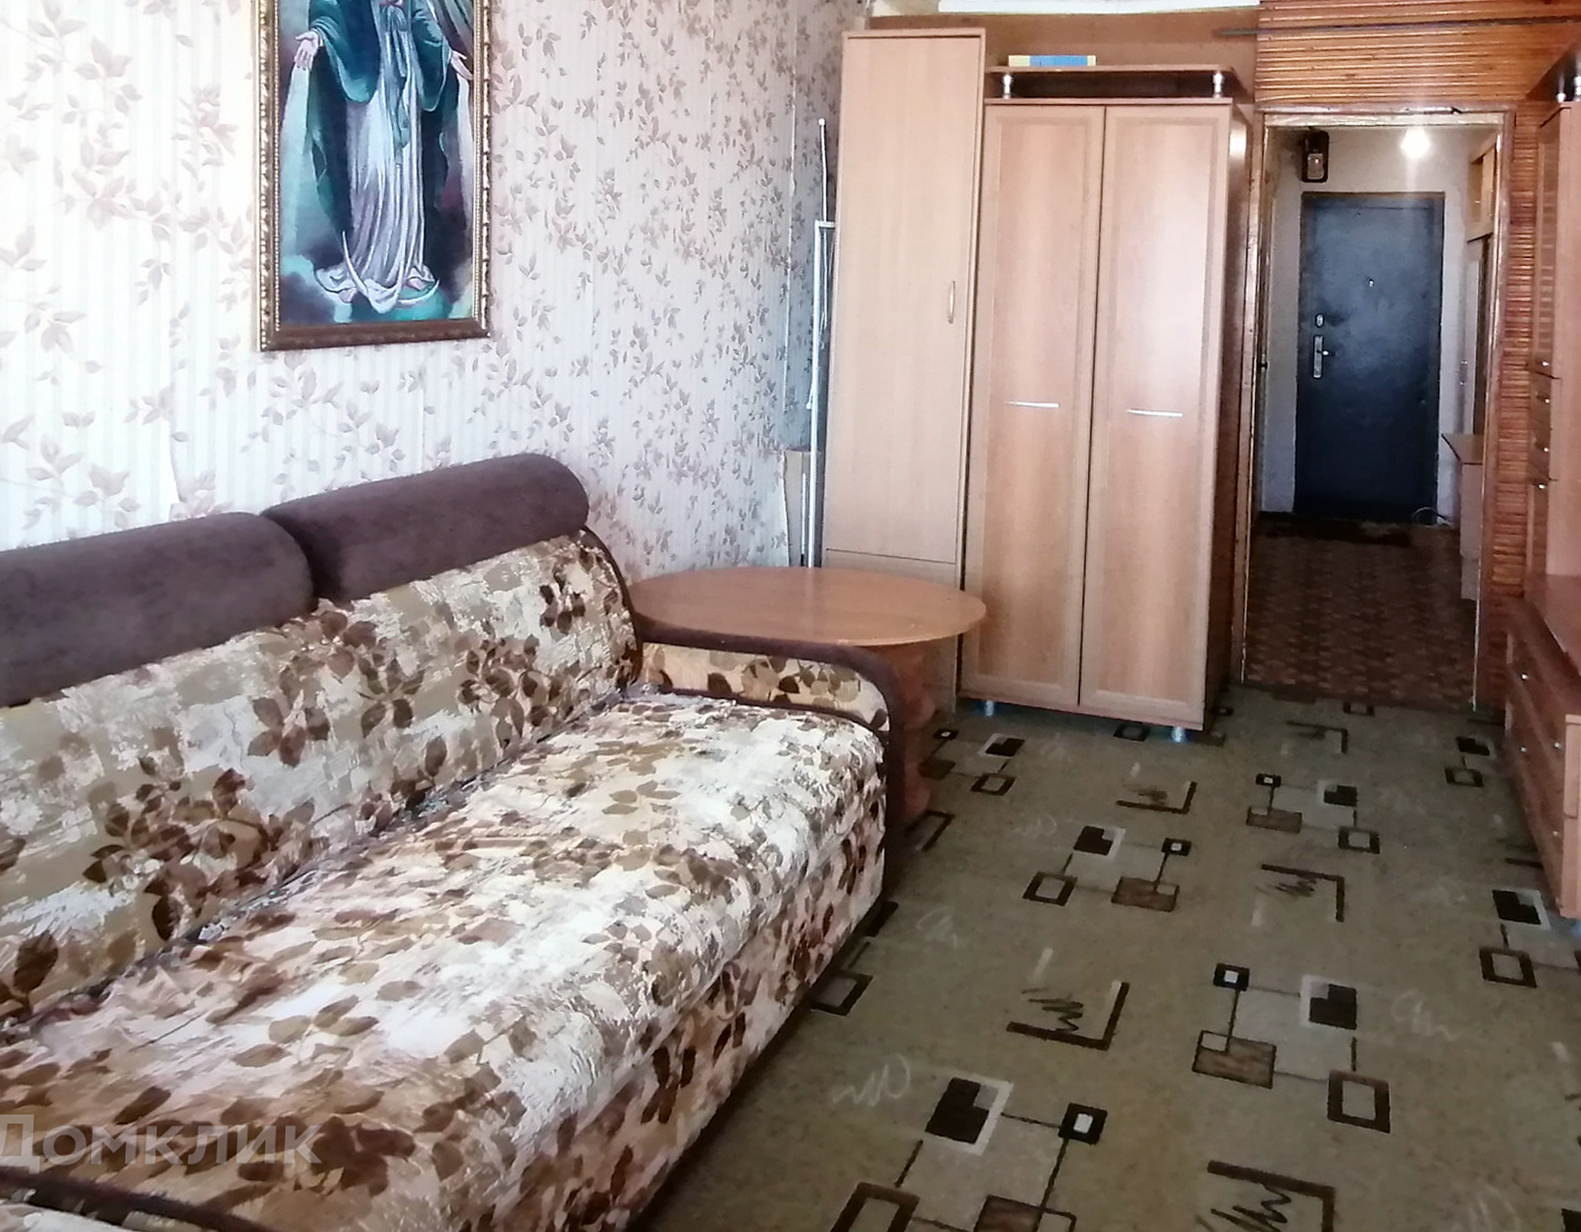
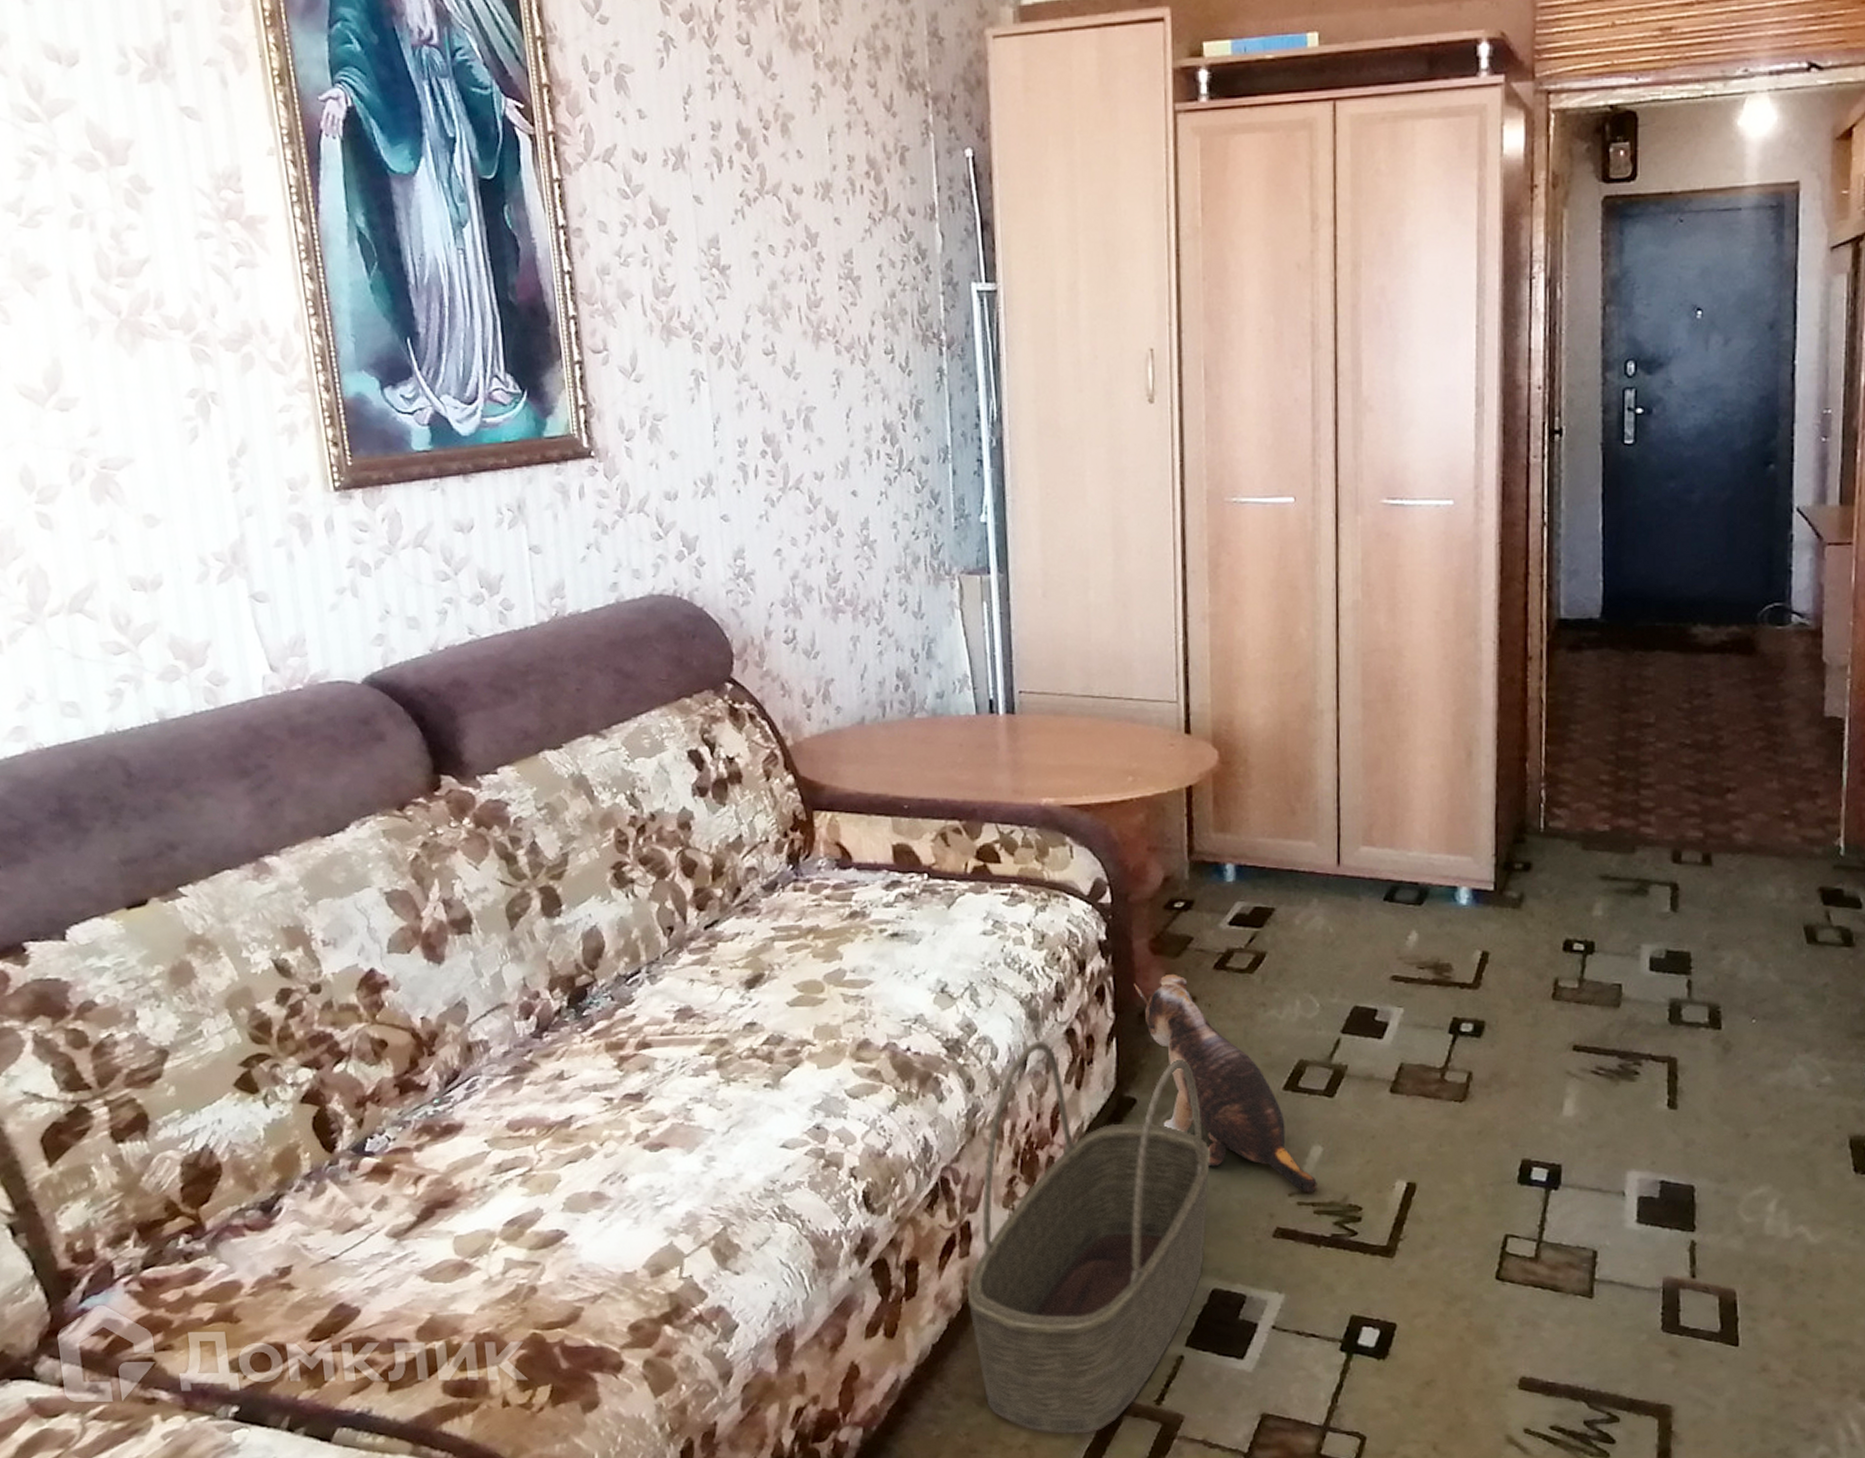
basket: none [736,850,958,1216] -> present [967,1041,1210,1435]
plush toy: none [903,795,1047,991] -> present [1134,975,1317,1193]

